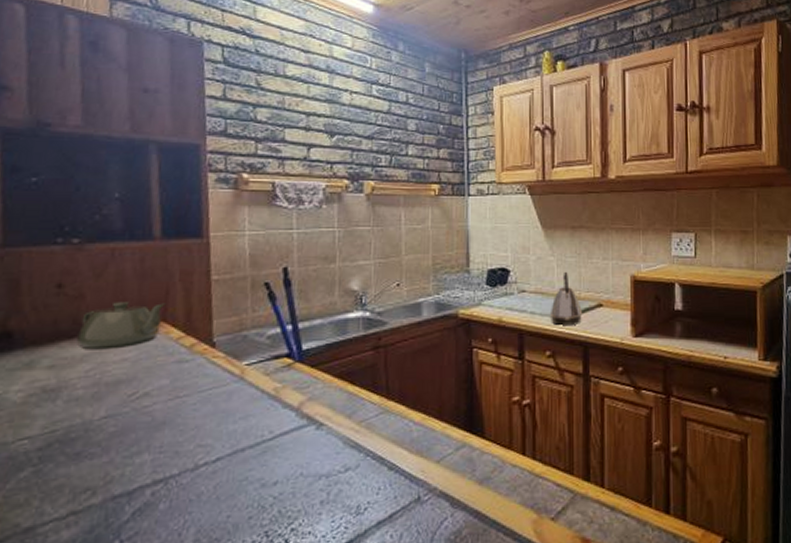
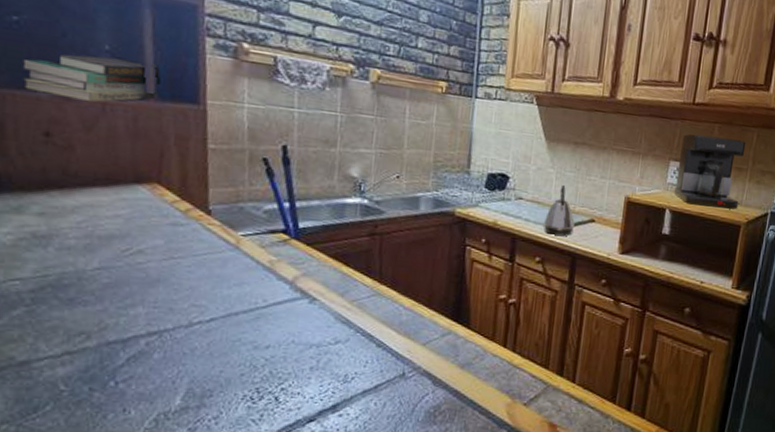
books: none [39,204,167,250] -> present [22,54,161,103]
teapot: present [76,300,166,350] -> none [66,157,160,205]
coffee maker: none [680,202,751,275] -> present [673,134,746,210]

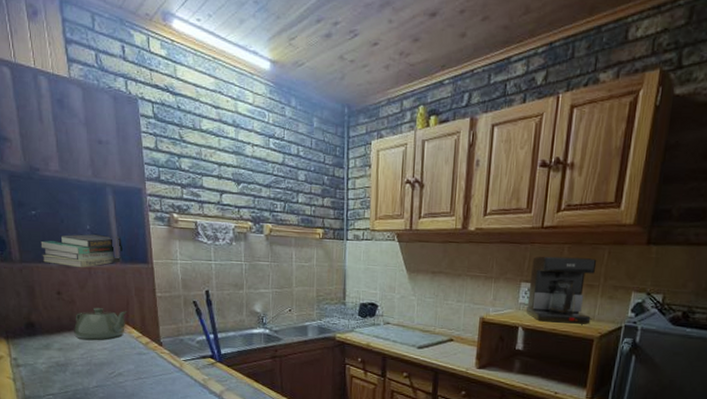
teapot: none [66,157,160,205] -> present [73,307,127,341]
kettle: present [543,184,576,237] -> none [408,309,436,355]

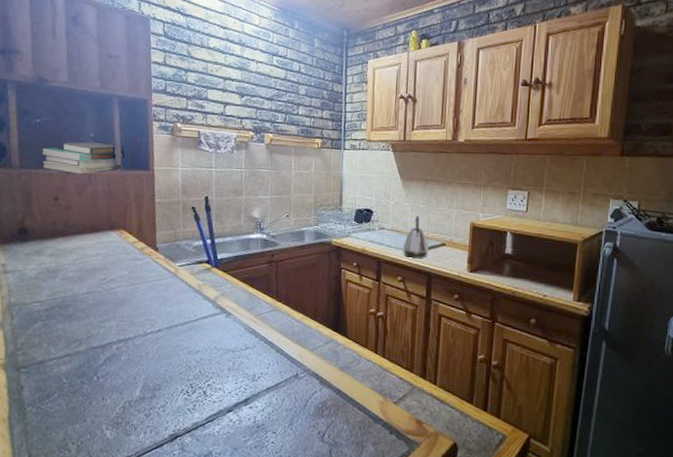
teapot: present [73,307,127,341] -> none [67,212,125,247]
kettle: none [408,309,436,355] -> present [402,215,429,259]
coffee maker: present [525,256,597,325] -> none [513,165,577,230]

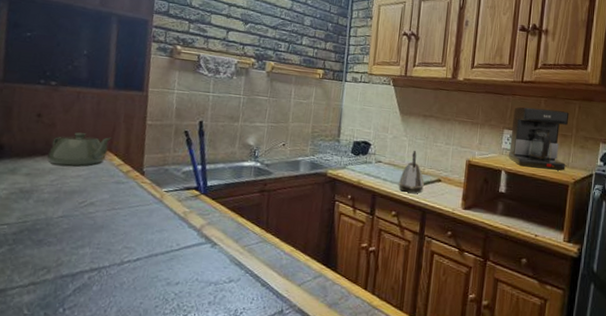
books: present [42,142,125,175] -> none [28,58,119,92]
teapot: none [67,212,125,247] -> present [46,132,112,168]
coffee maker: none [513,165,577,230] -> present [508,107,570,171]

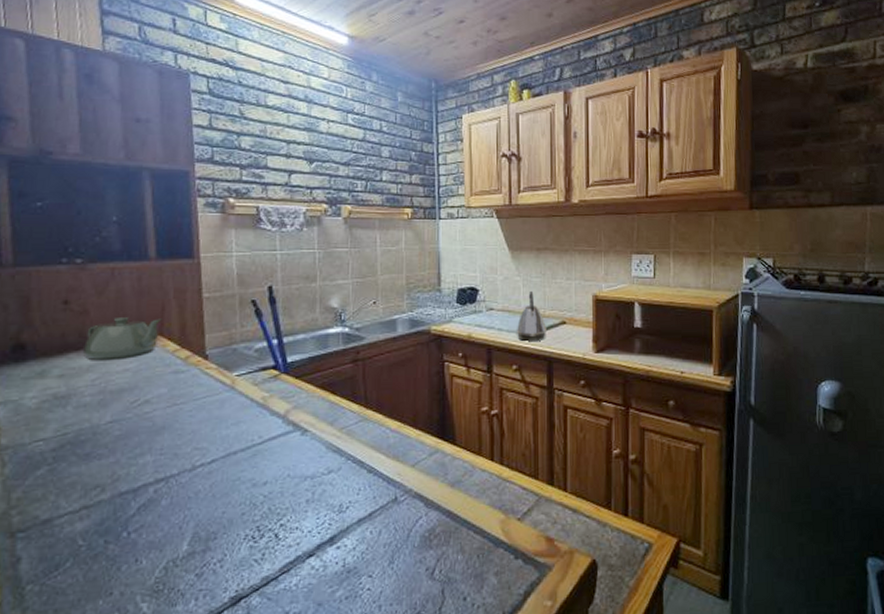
coffee maker: present [508,107,570,171] -> none [640,225,707,295]

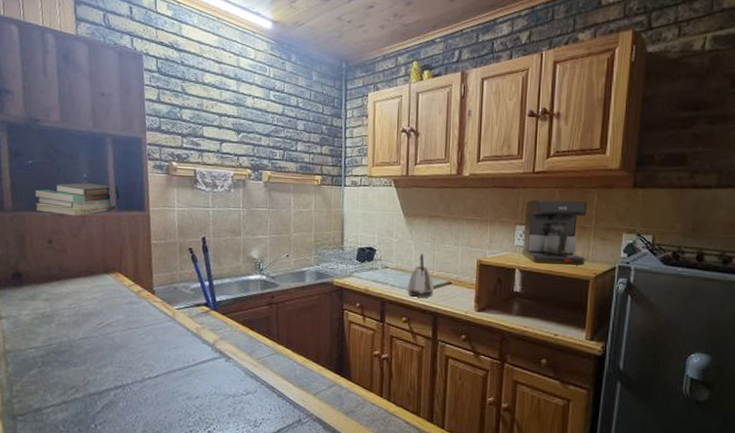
books: none [45,227,161,269] -> present [35,183,120,217]
teapot: present [82,316,162,361] -> none [62,255,120,291]
coffee maker: none [640,225,707,295] -> present [521,199,587,266]

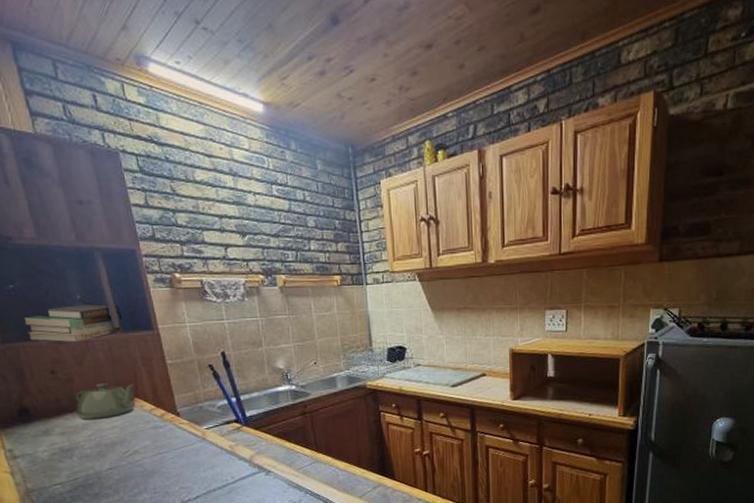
teapot: none [62,255,120,291] -> present [75,382,136,421]
kettle: present [406,253,435,298] -> none [441,347,470,393]
coffee maker: present [521,199,587,266] -> none [553,280,615,347]

